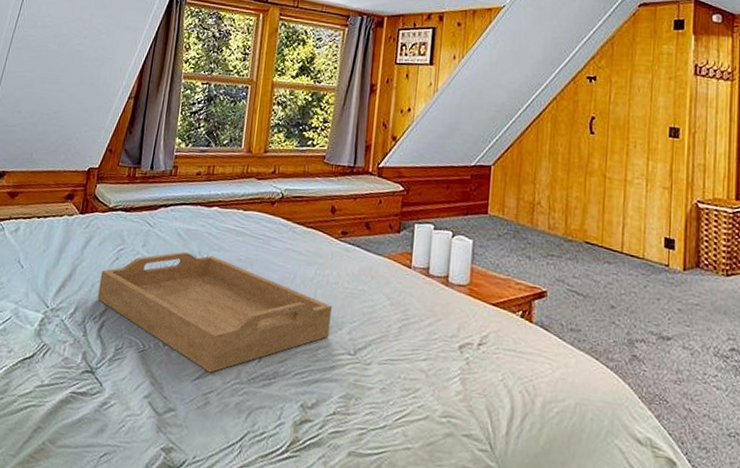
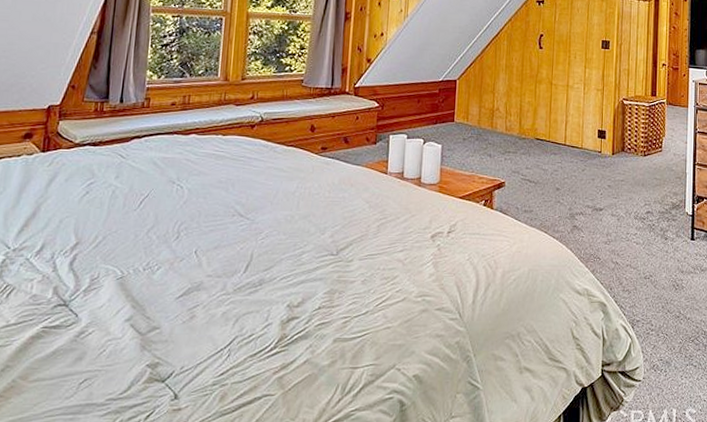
serving tray: present [97,251,332,373] -> none [67,179,314,289]

